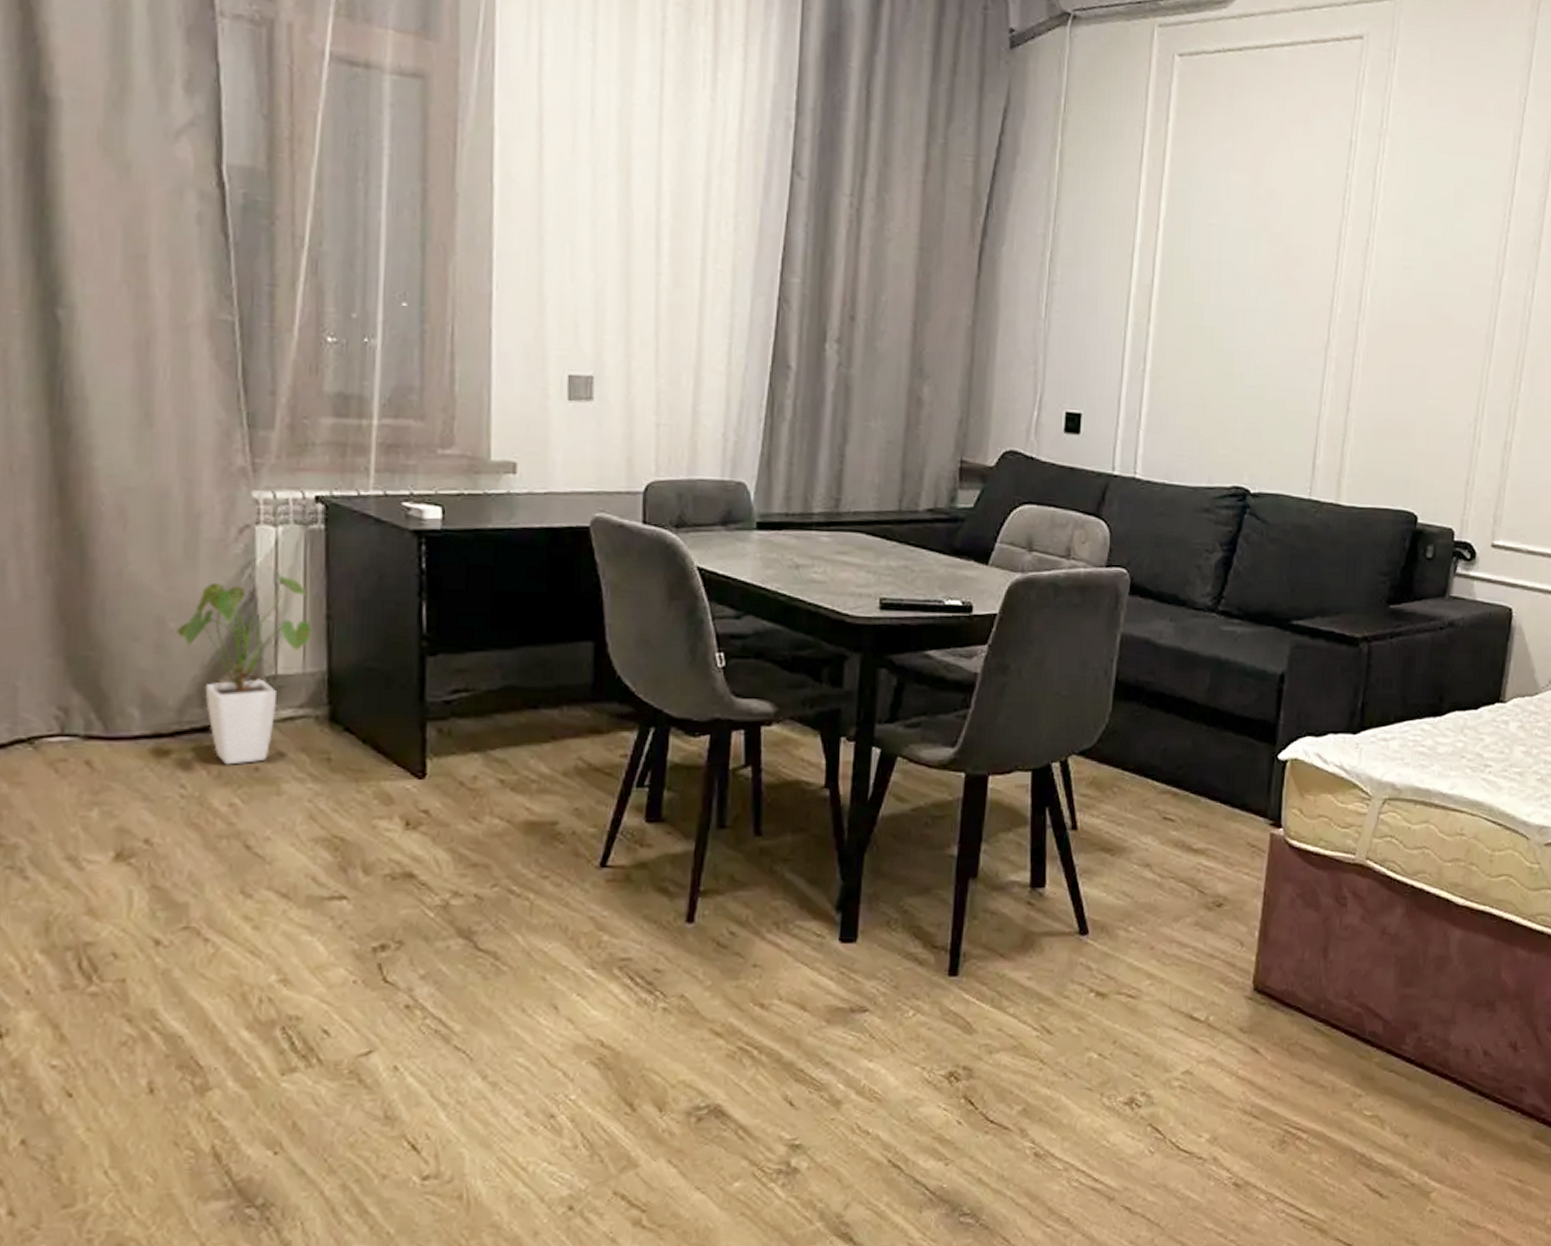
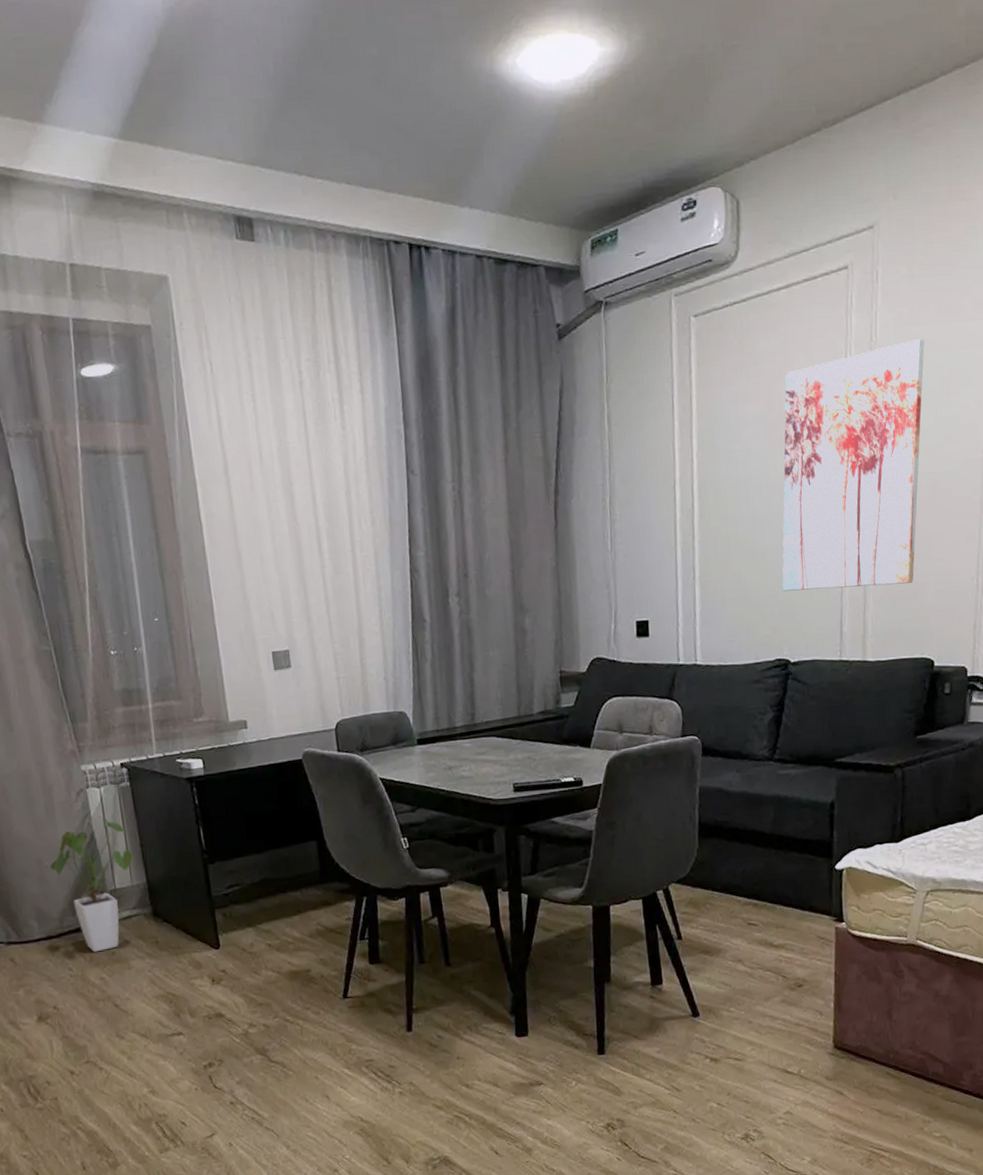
wall art: none [1250,135,1440,419] -> present [782,339,925,592]

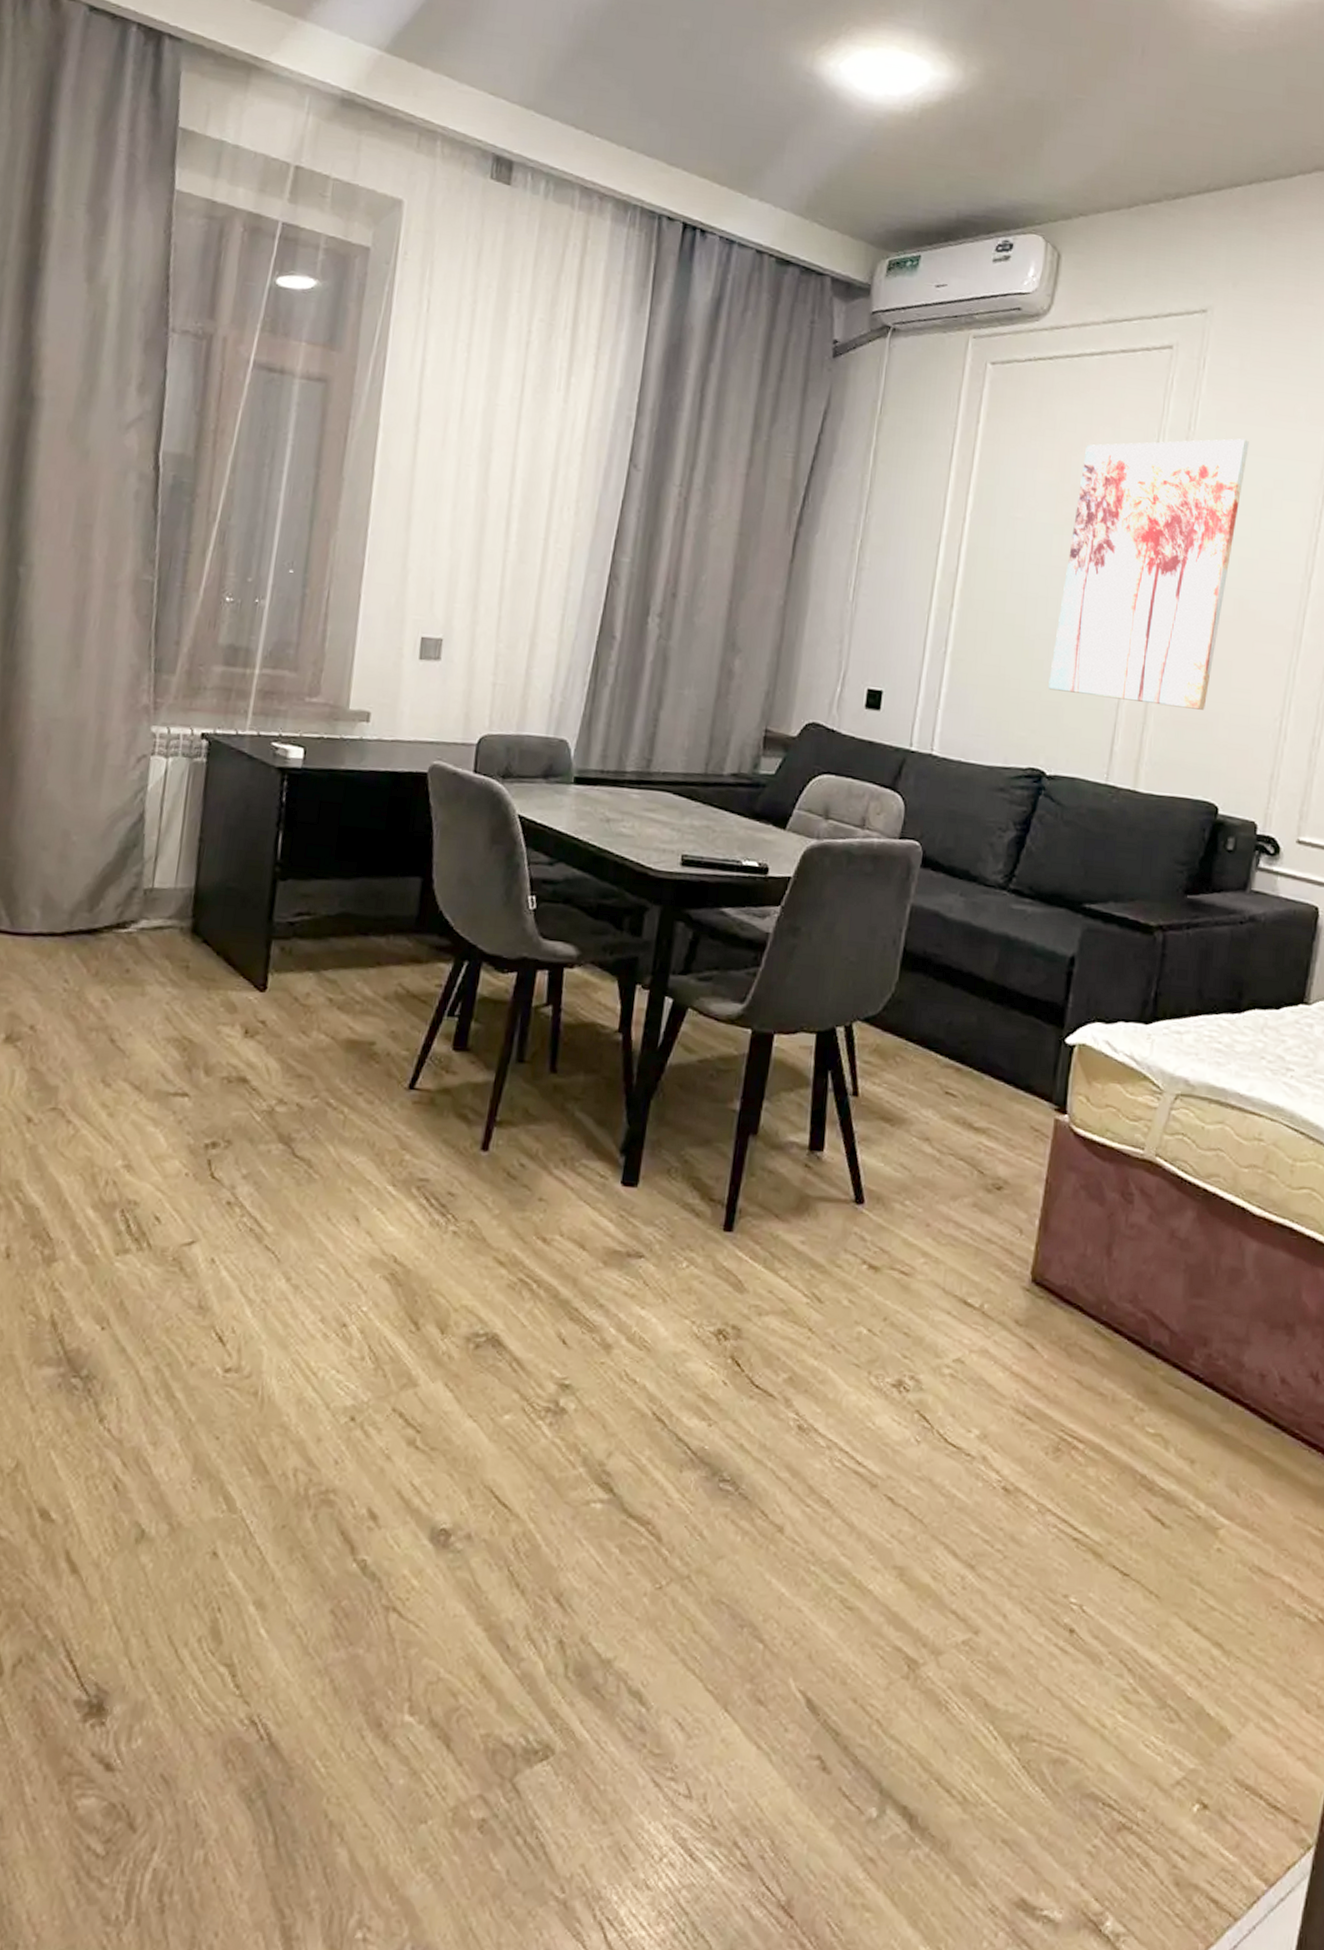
house plant: present [49,818,133,953] -> none [77,797,187,965]

